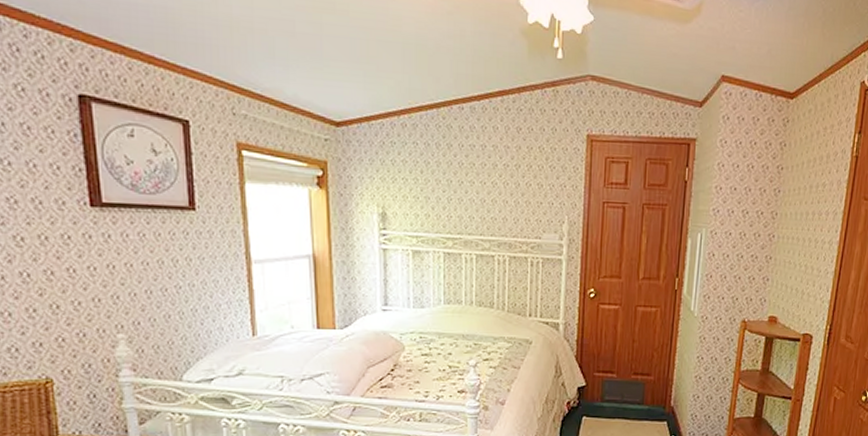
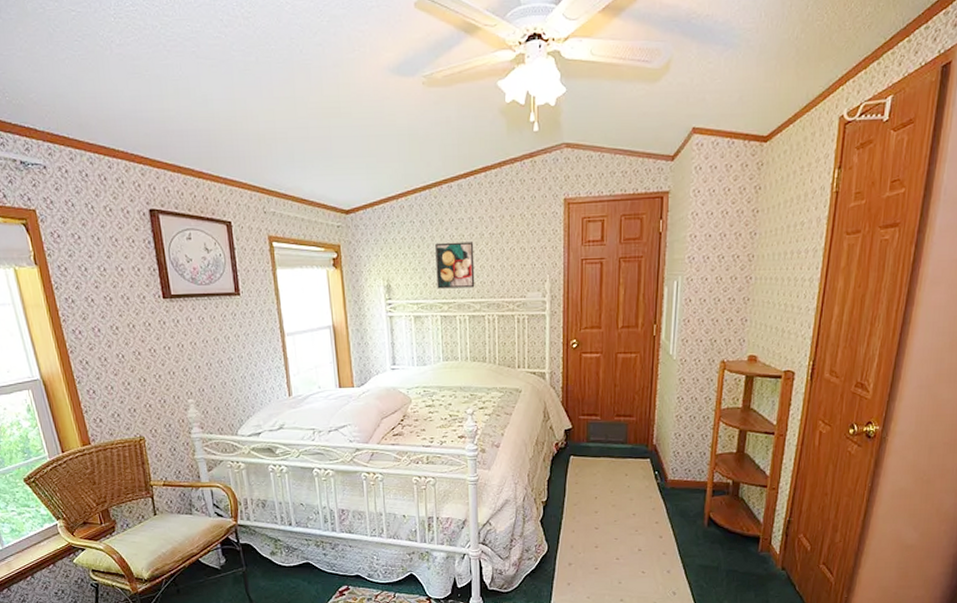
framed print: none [441,169,486,224] -> present [435,242,475,289]

